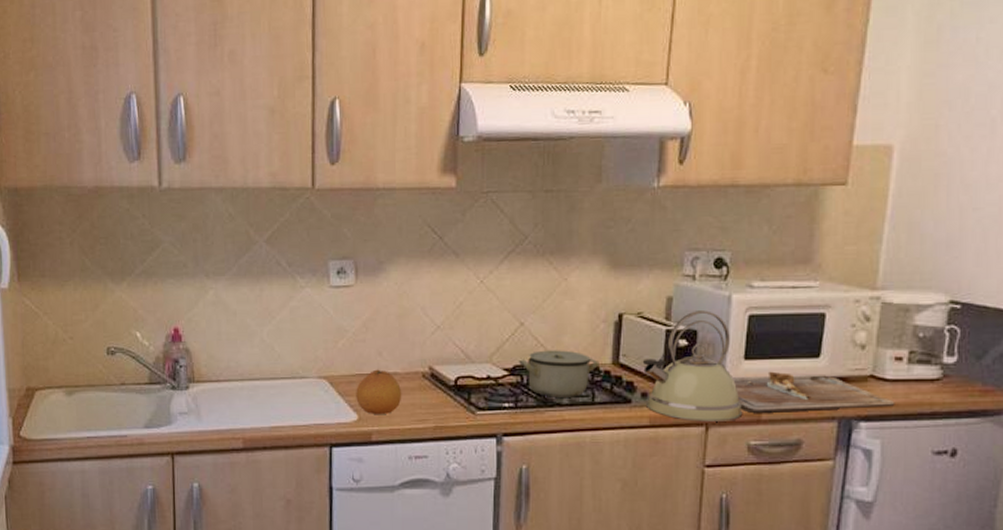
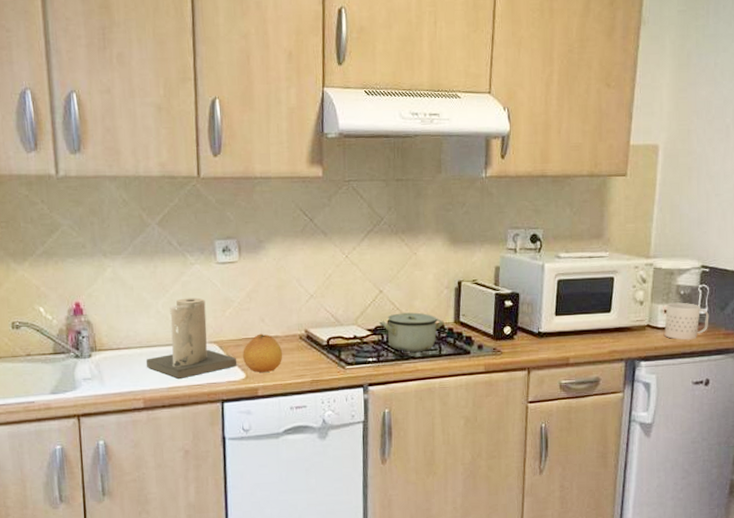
paper towel roll: none [247,326,348,417] -> present [145,297,236,379]
kettle: present [642,310,743,423] -> none [477,277,556,368]
cutting board: present [733,371,895,413] -> none [547,324,666,358]
mug: none [894,347,959,397] -> present [664,302,709,341]

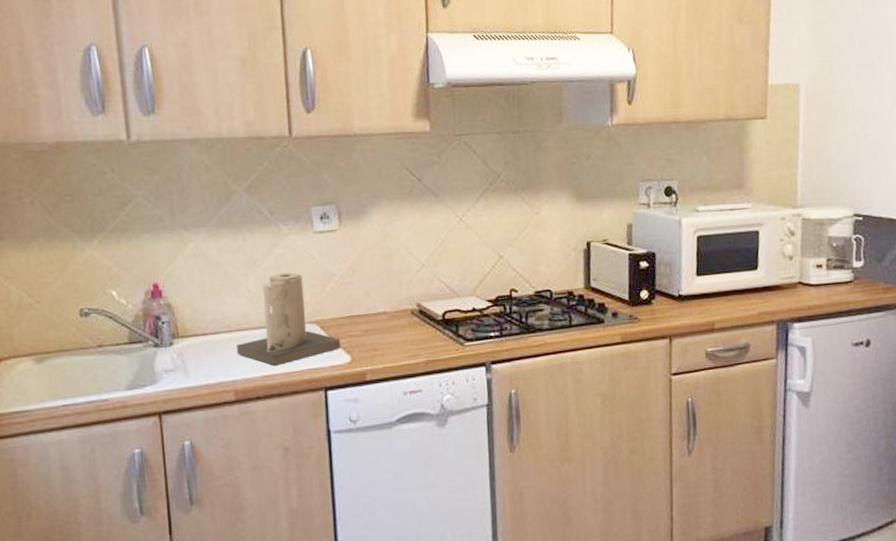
fruit: present [243,333,283,372] -> none [347,310,393,354]
cooking pot: present [380,312,444,352] -> none [501,278,574,324]
mug: present [664,302,709,341] -> none [817,255,866,298]

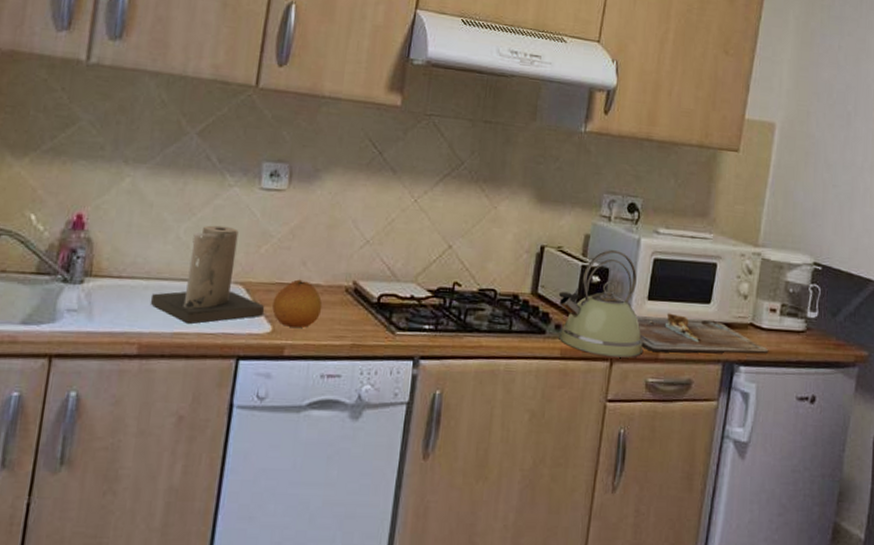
fruit: none [347,310,393,354] -> present [272,279,323,328]
kettle: none [610,234,700,336] -> present [558,250,644,359]
cutting board: none [688,284,820,323] -> present [636,313,769,354]

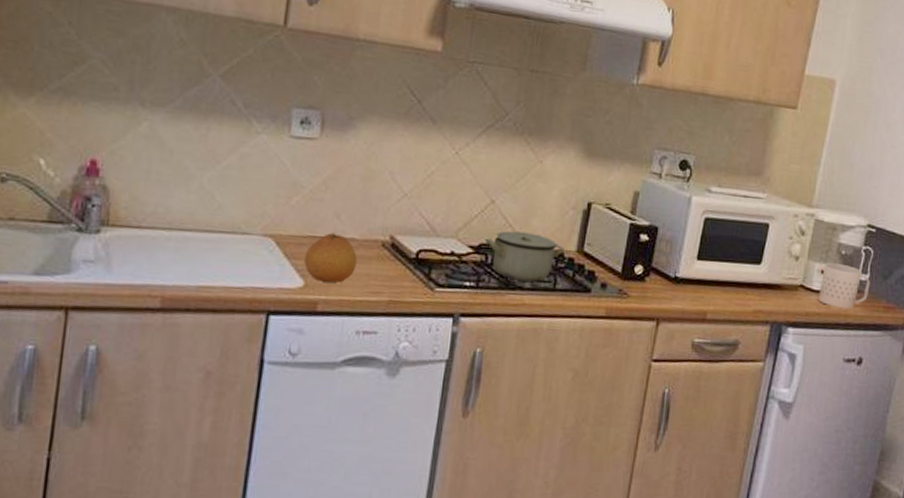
paper towel roll: present [150,225,264,324] -> none [173,174,295,277]
cooking pot: none [443,275,520,324] -> present [485,231,565,282]
kettle: present [558,250,644,359] -> none [604,208,691,319]
cutting board: present [636,313,769,354] -> none [685,273,818,316]
mug: none [768,300,819,347] -> present [818,262,871,310]

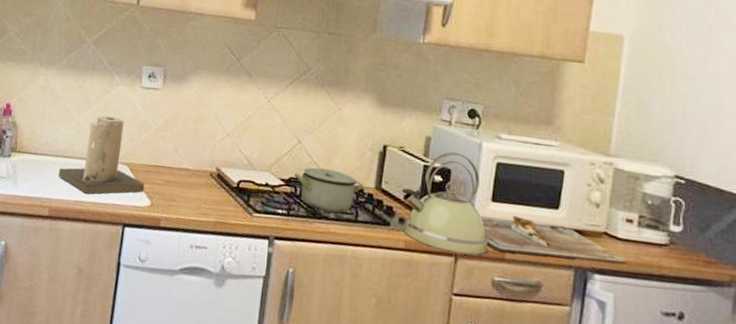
paper towel roll: none [173,174,295,277] -> present [58,115,144,194]
fruit: present [304,233,358,283] -> none [151,163,191,204]
kettle: none [604,208,691,319] -> present [401,152,489,256]
cutting board: none [685,273,818,316] -> present [481,215,627,265]
mug: present [818,262,871,310] -> none [625,211,685,261]

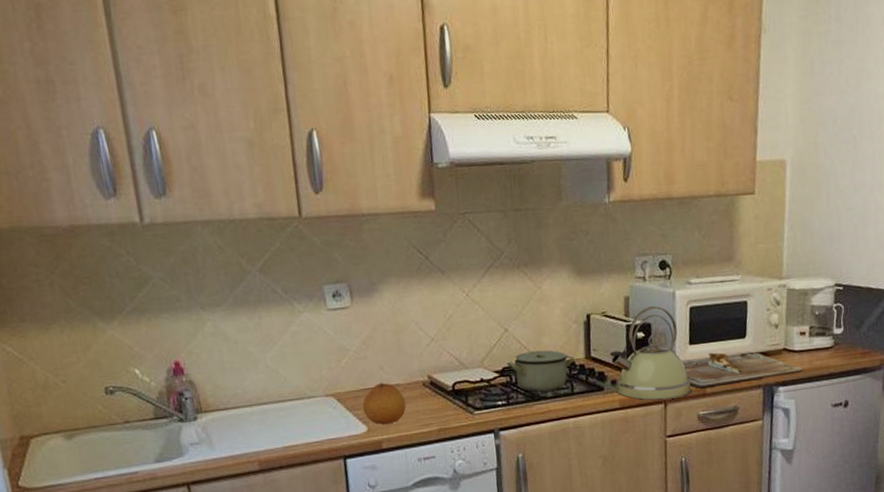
paper towel roll: present [58,115,144,194] -> none [257,348,357,437]
fruit: none [151,163,191,204] -> present [362,382,407,424]

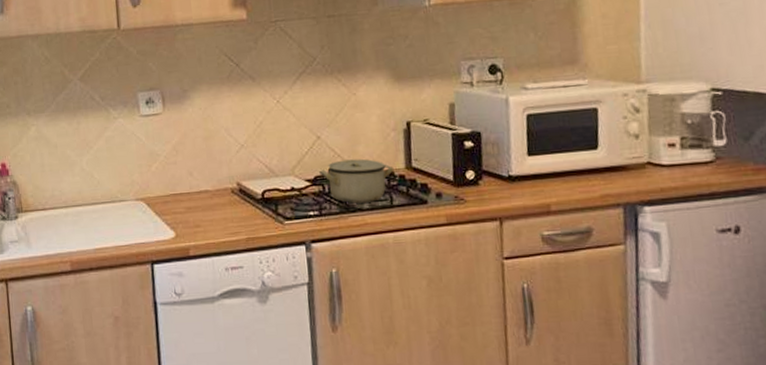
fruit: present [362,382,407,424] -> none [171,188,215,231]
kettle: present [609,306,692,401] -> none [433,113,533,217]
cutting board: present [682,351,803,388] -> none [519,165,675,205]

